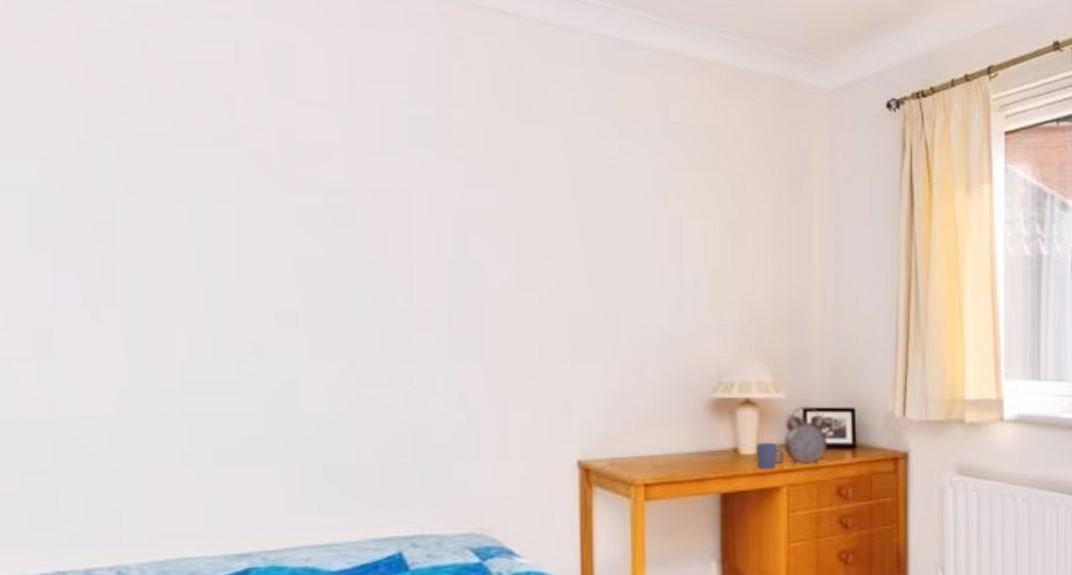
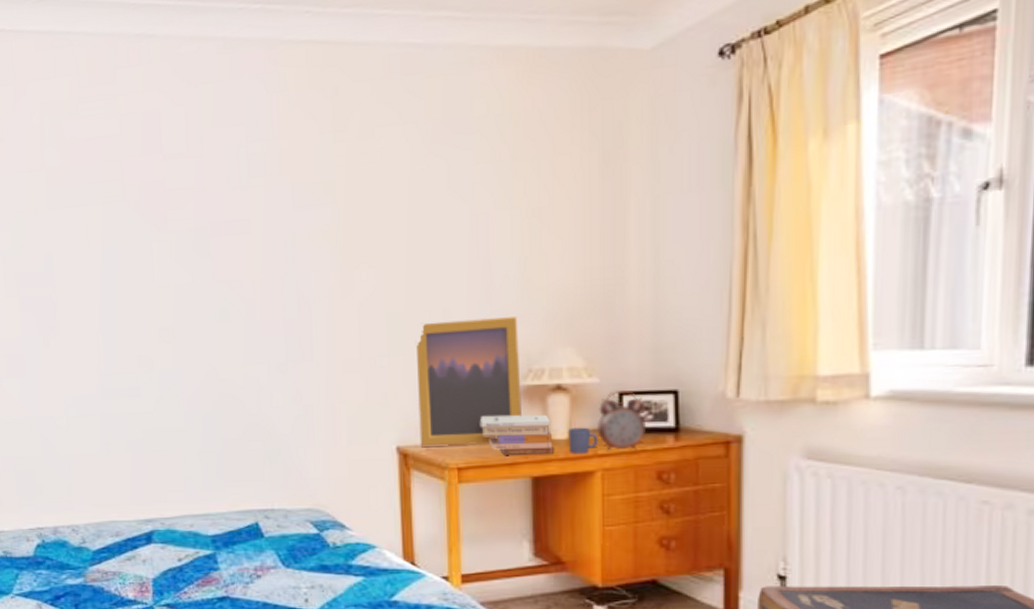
picture frame: none [602,326,711,461] -> present [415,317,522,447]
books: none [670,428,743,472] -> present [480,414,555,456]

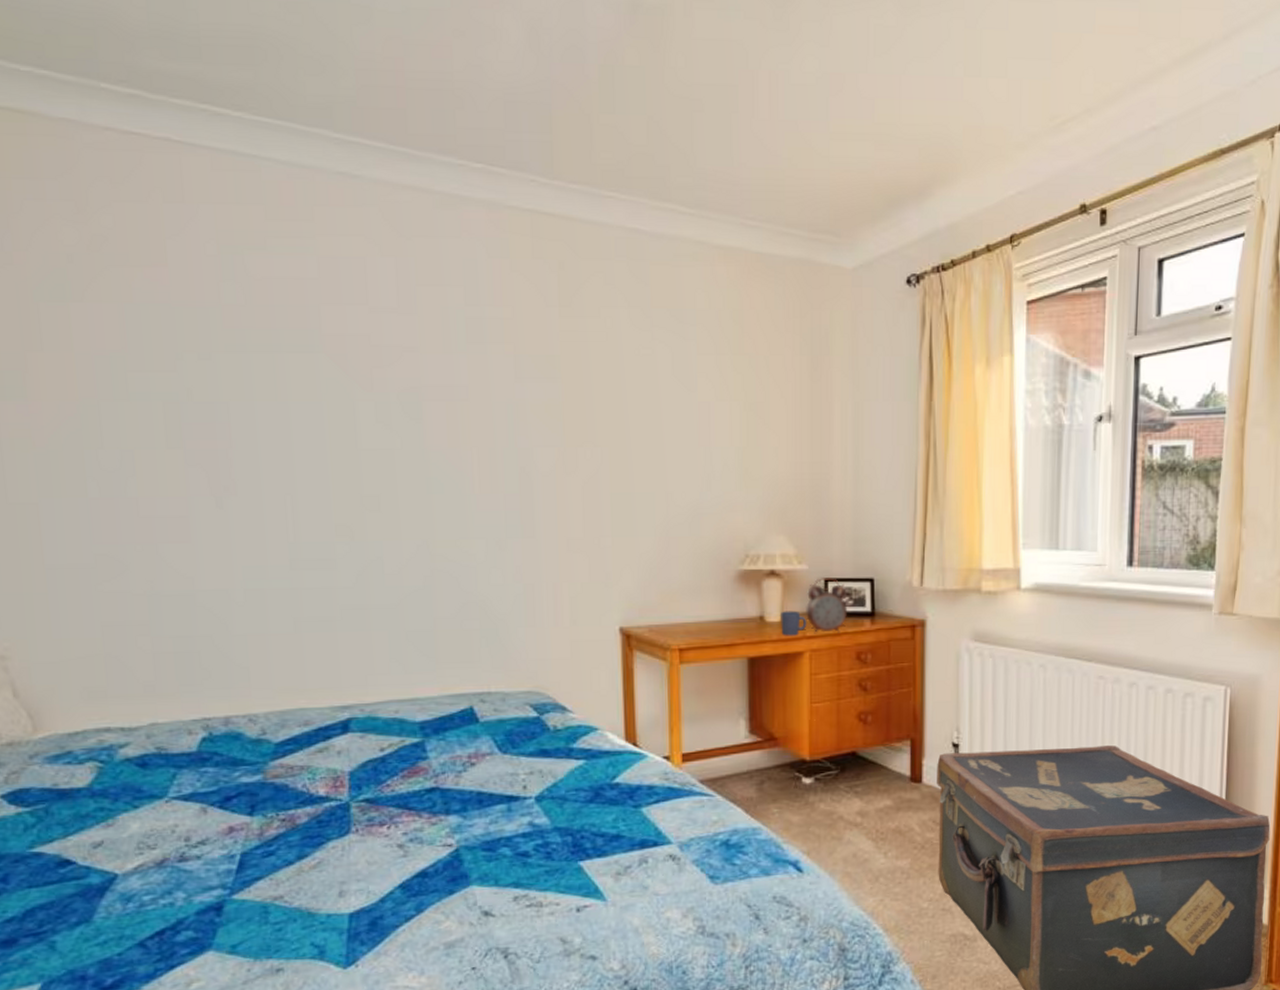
picture frame: present [415,317,522,447] -> none [639,504,739,628]
books: present [480,414,555,456] -> none [701,598,769,638]

